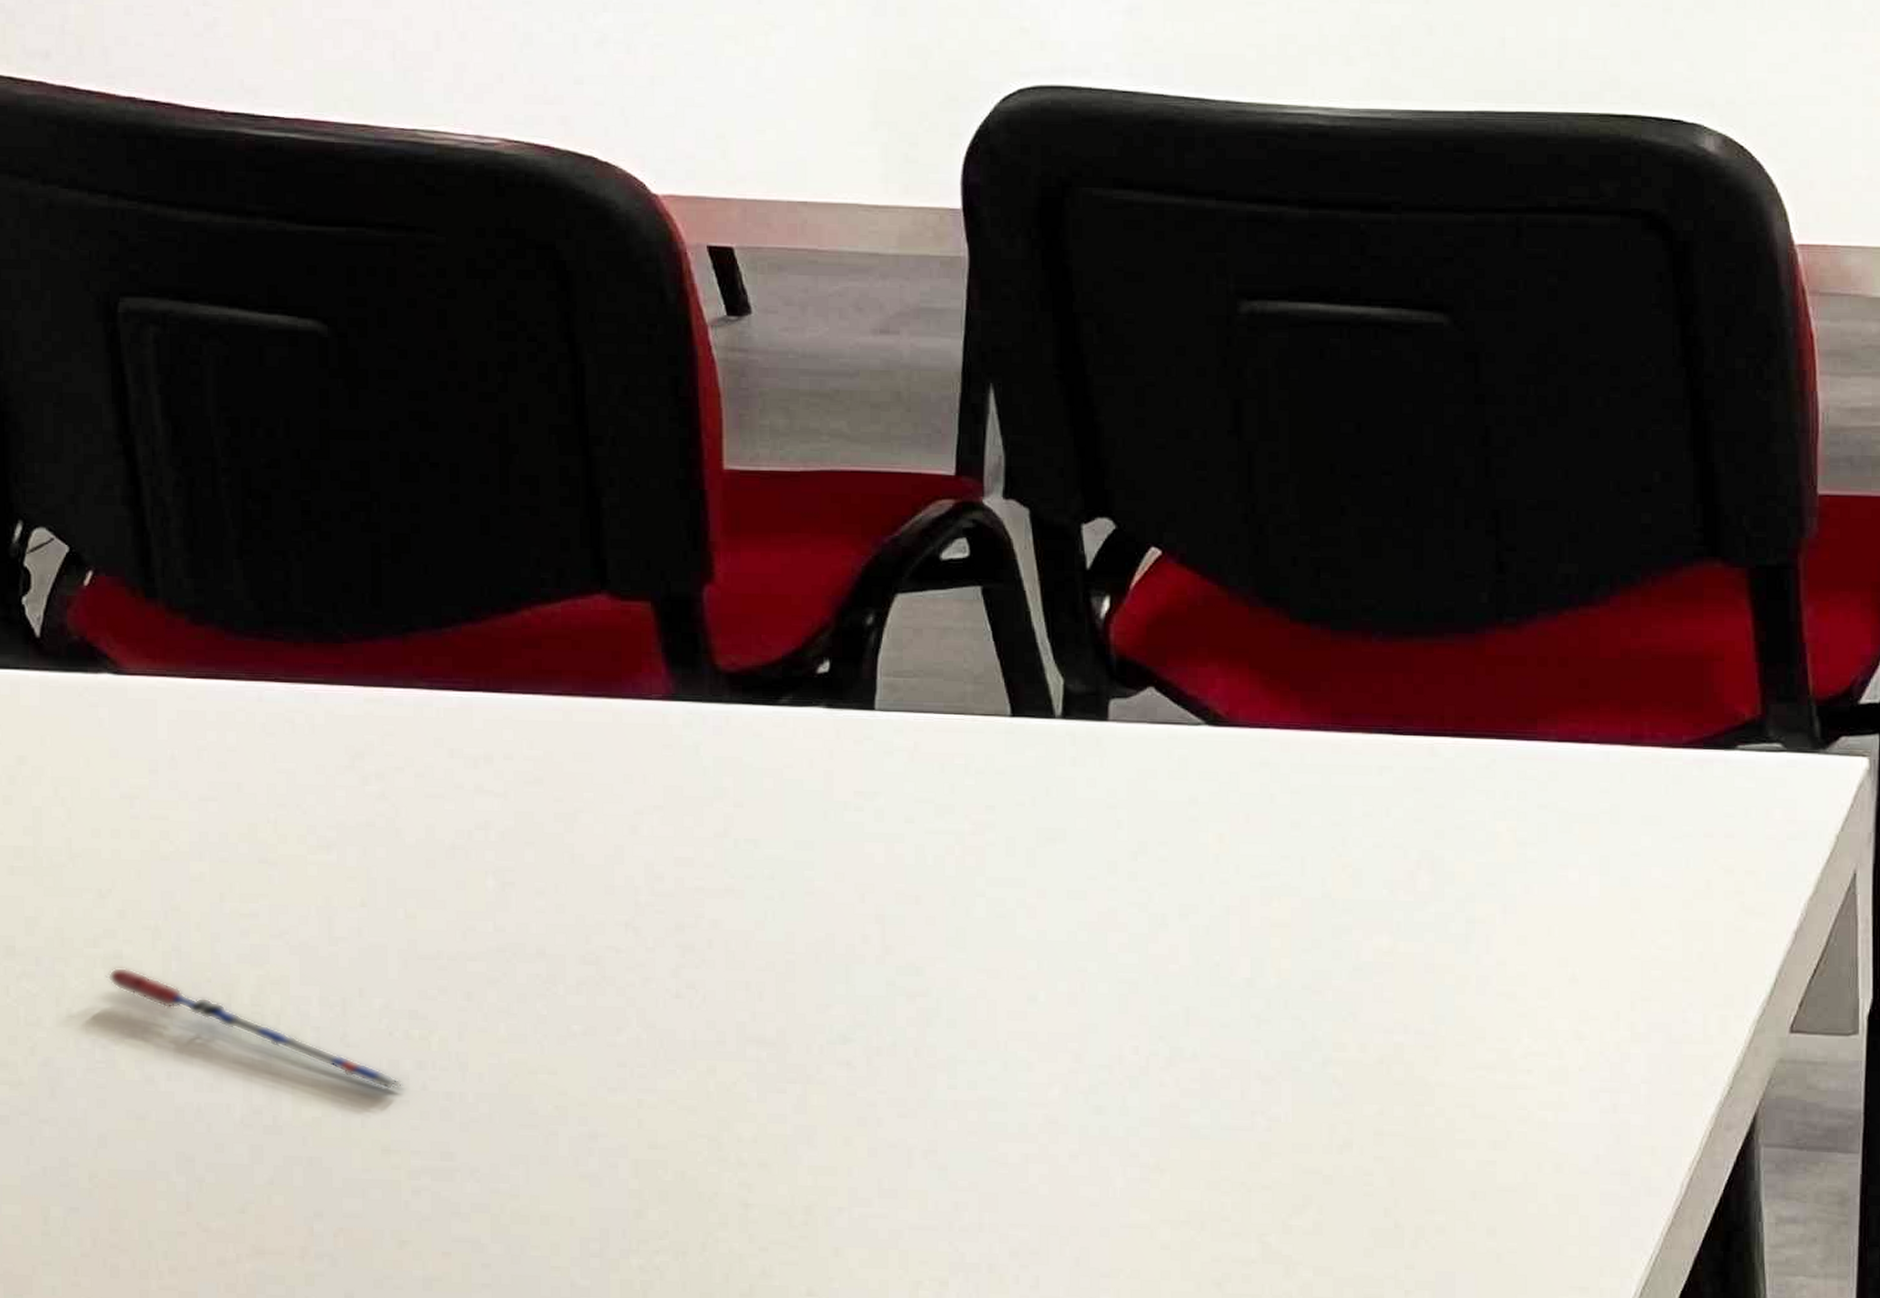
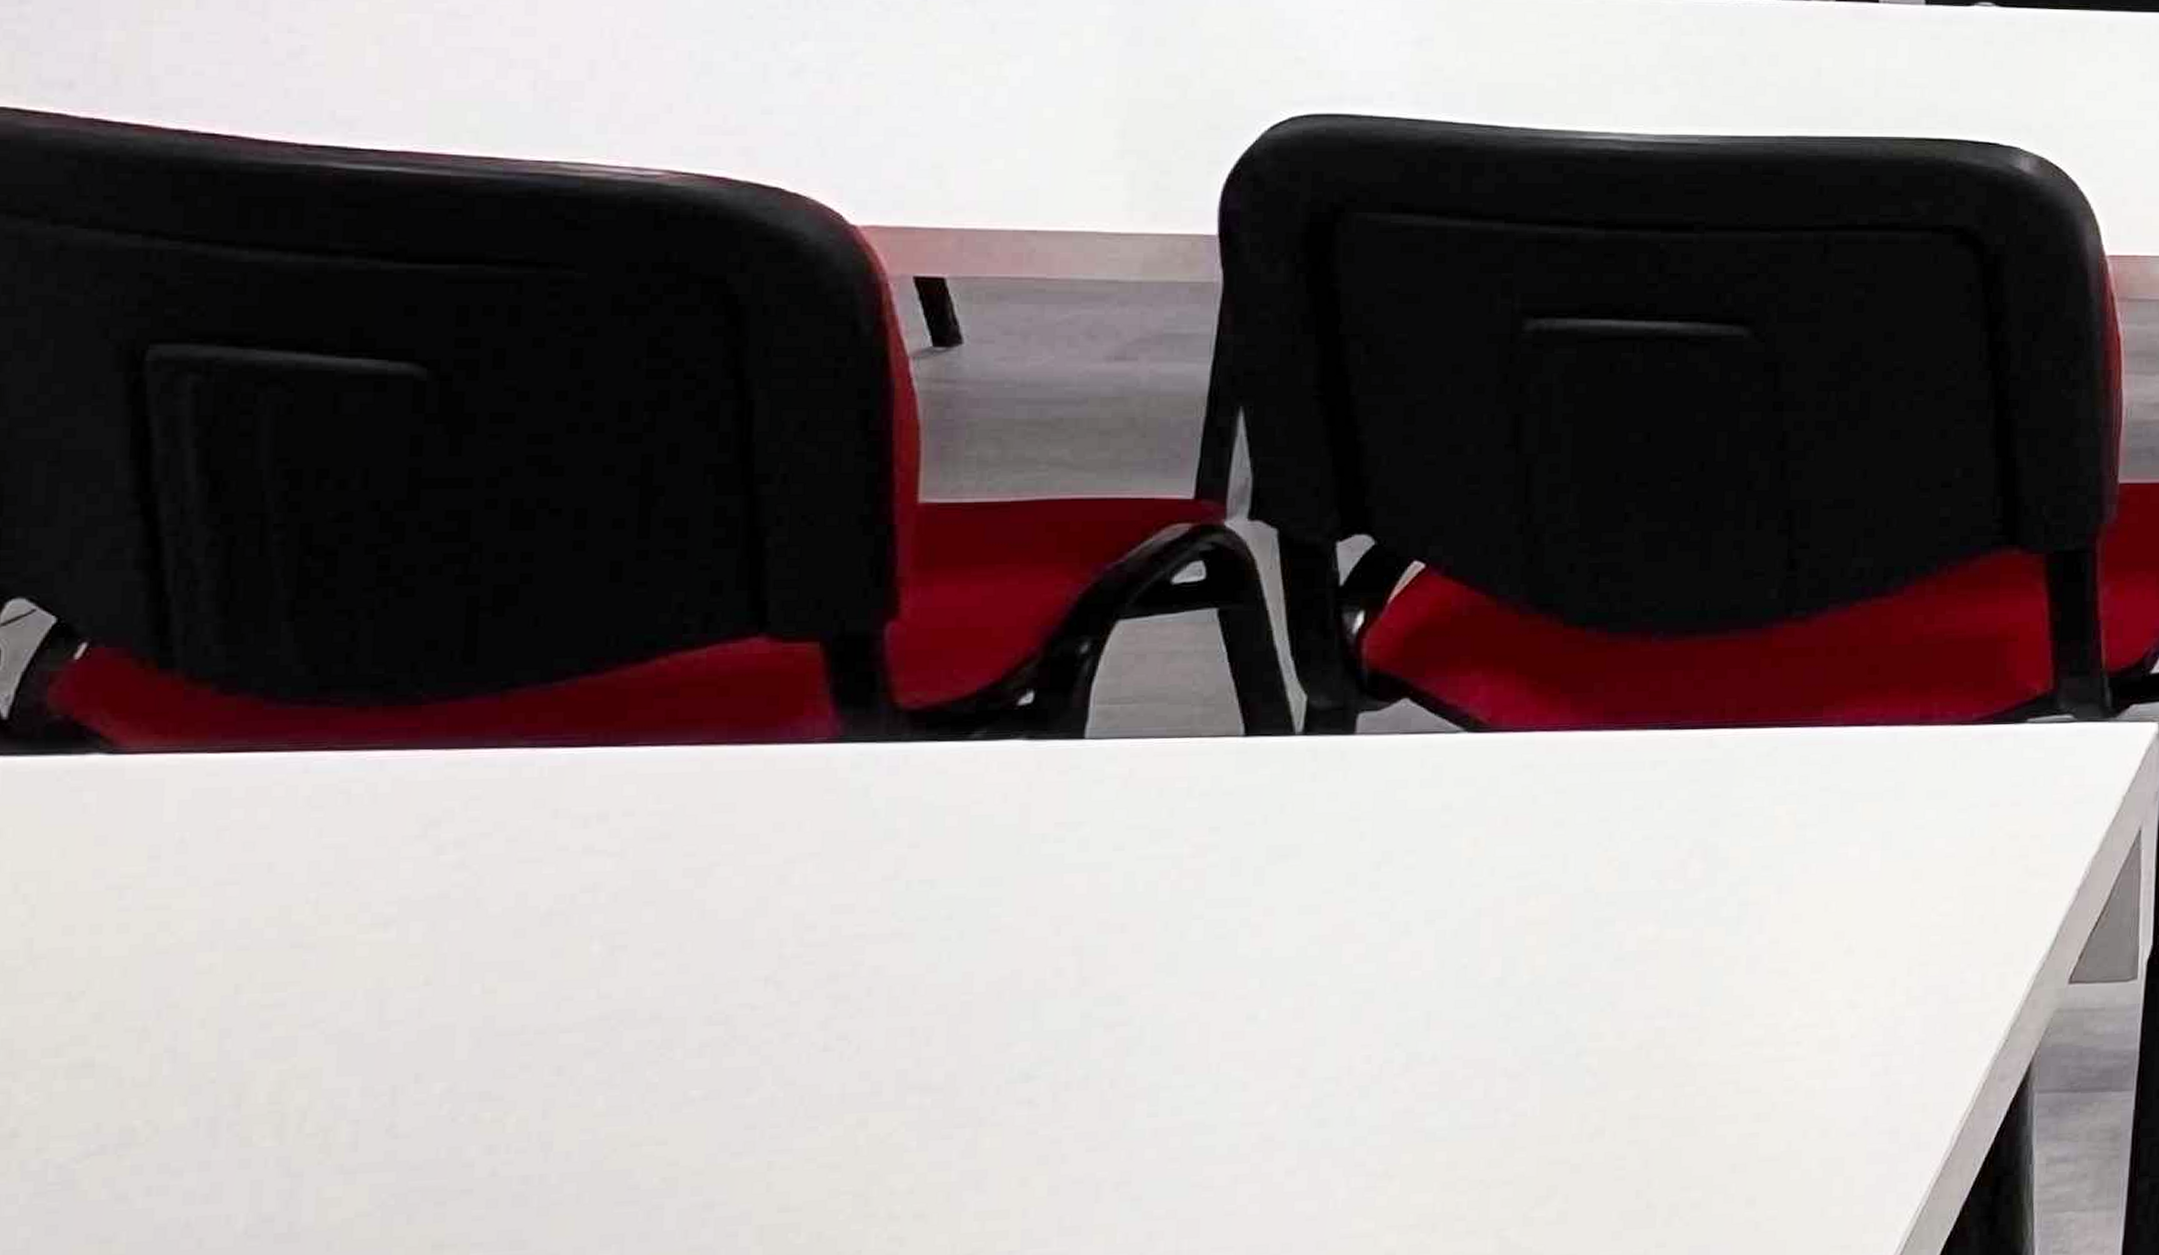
pen: present [105,967,403,1089] -> none [68,1076,466,1180]

